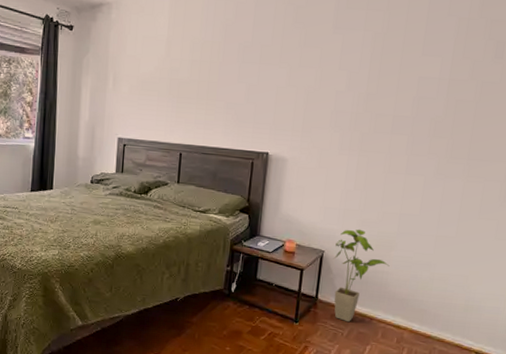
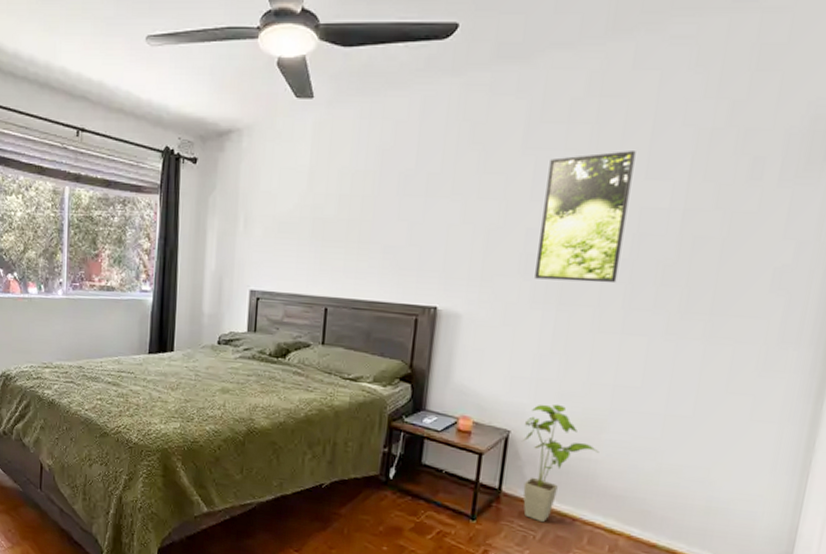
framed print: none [342,33,416,135] -> present [535,151,636,283]

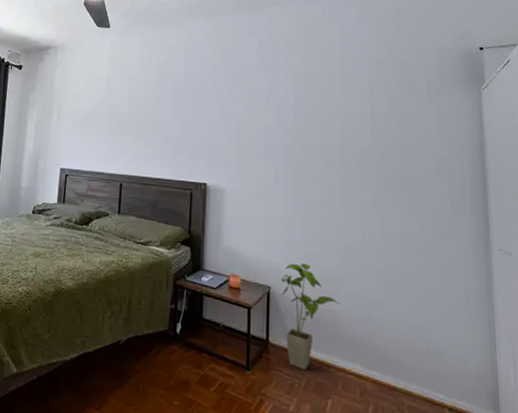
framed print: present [535,151,636,283] -> none [276,73,333,166]

